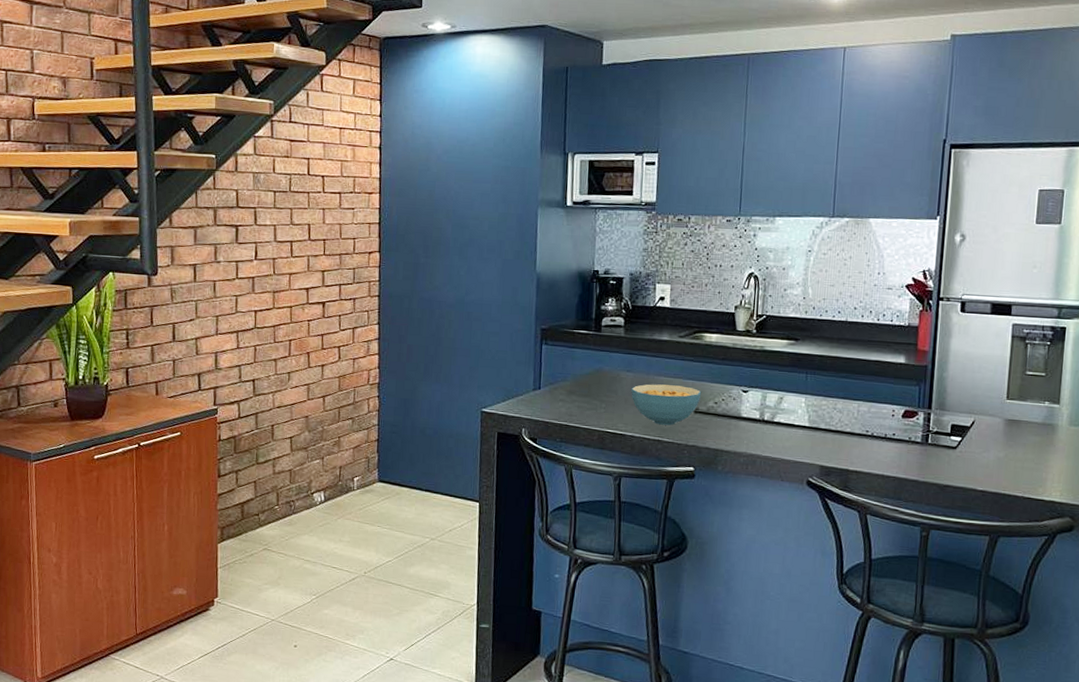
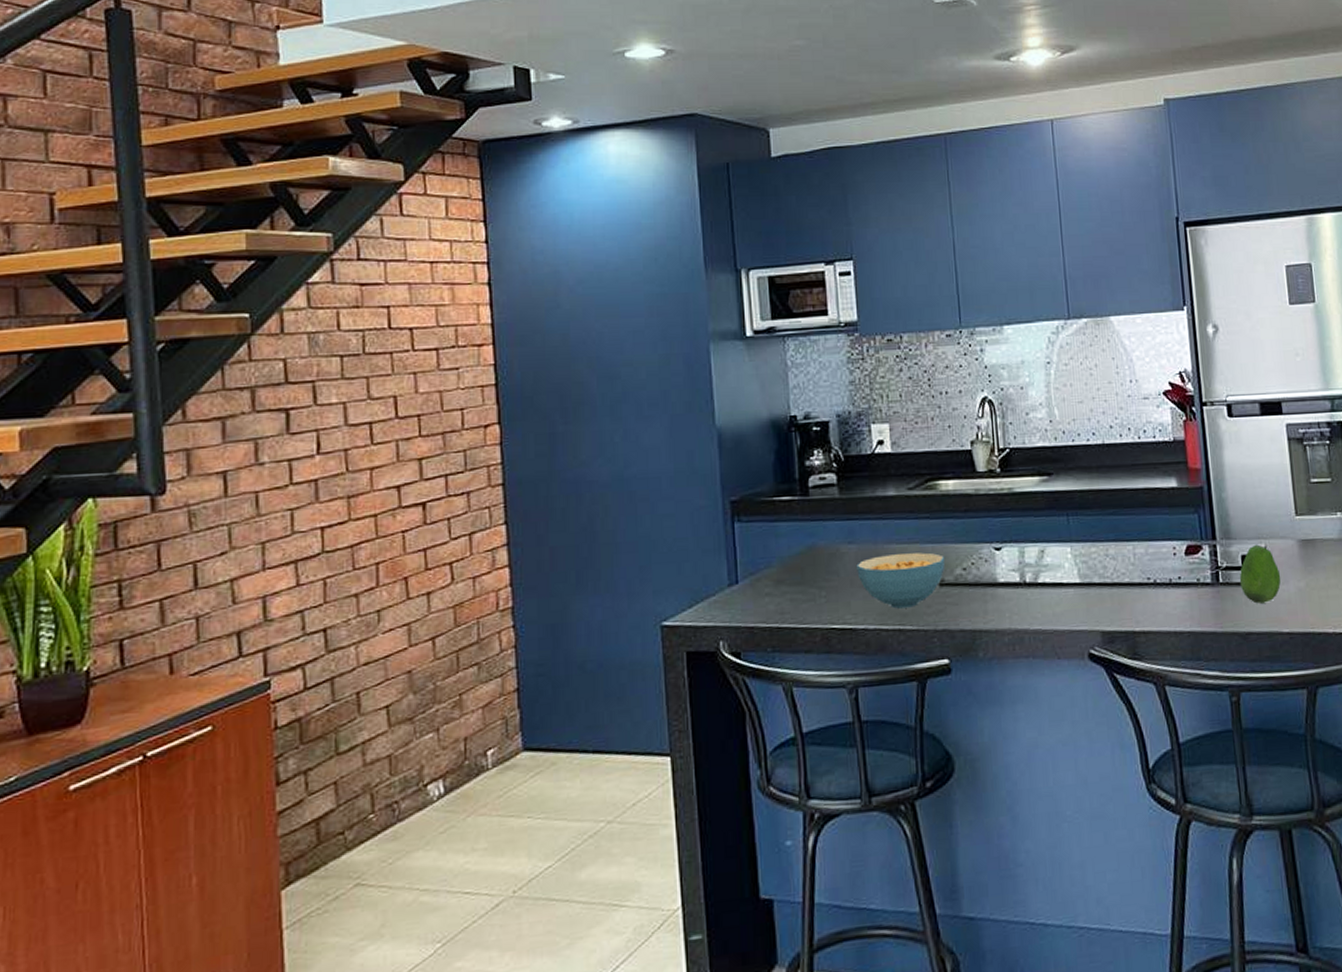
fruit: none [945,417,984,465] -> present [1239,544,1281,604]

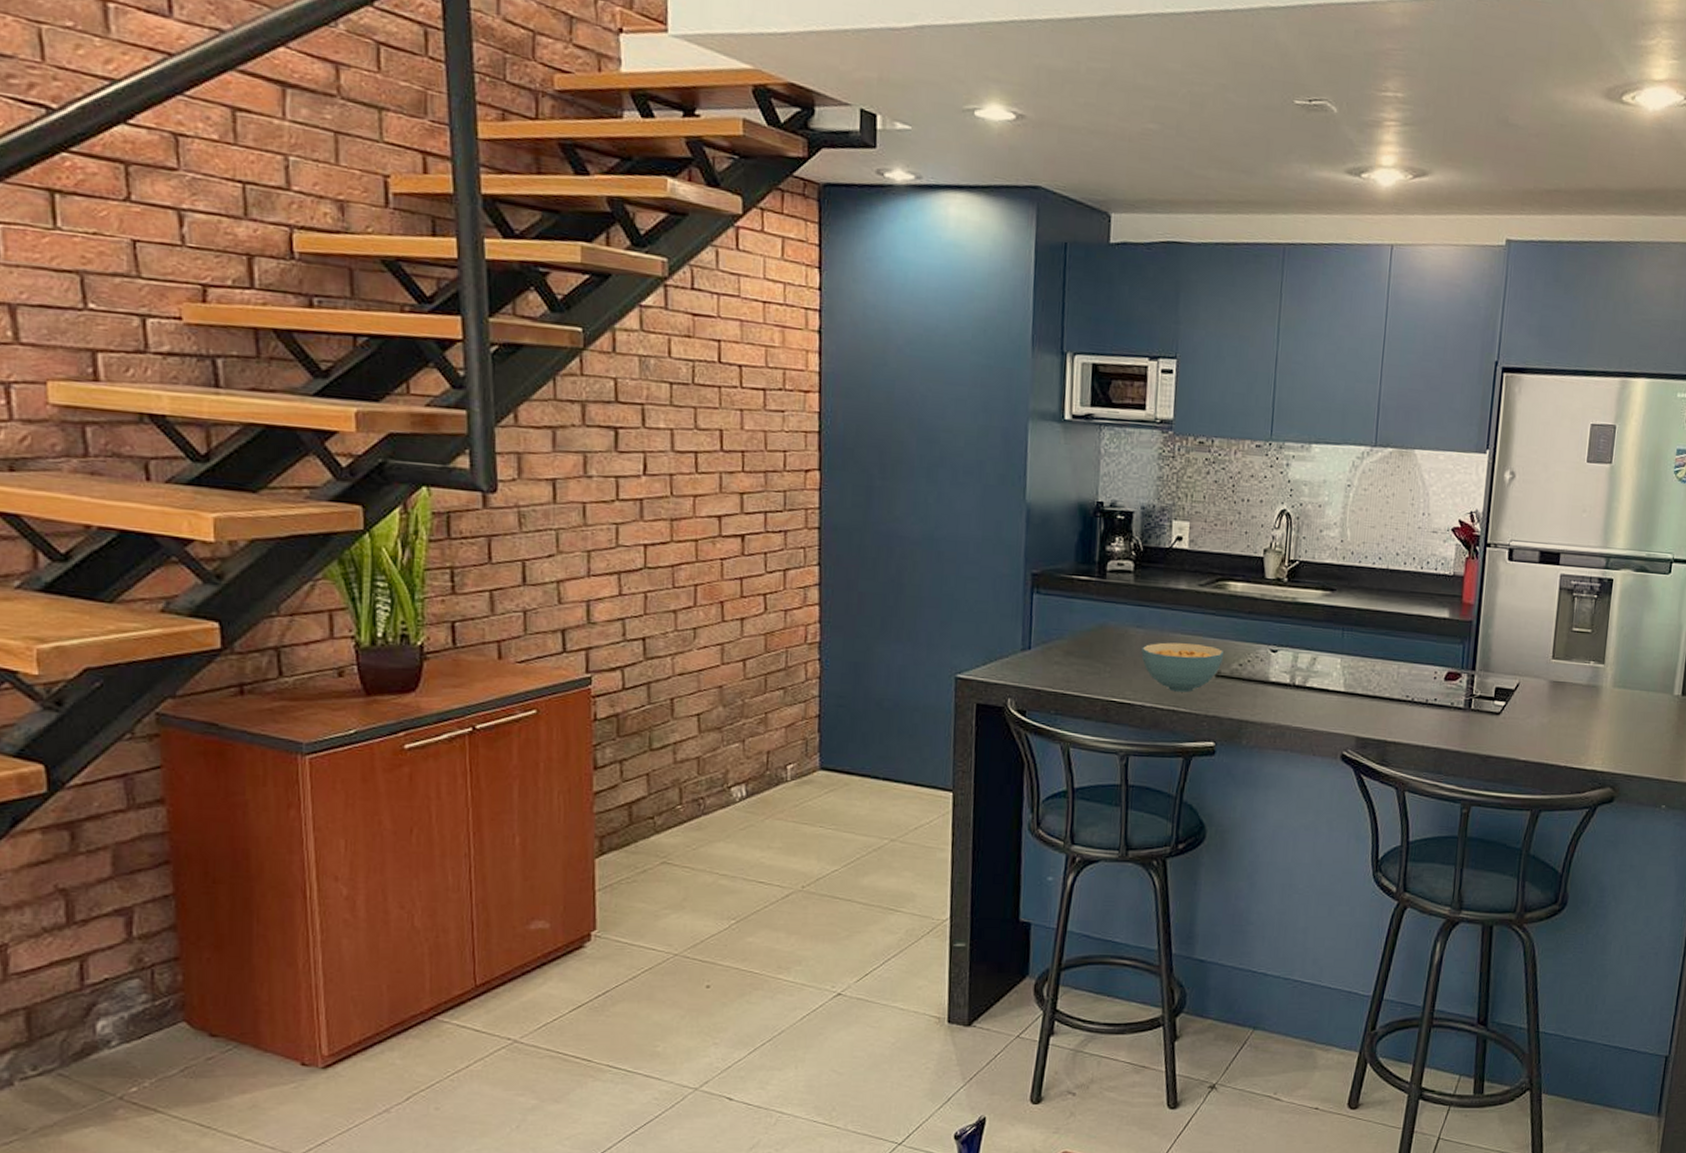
fruit: present [1239,544,1281,604] -> none [1489,679,1528,732]

